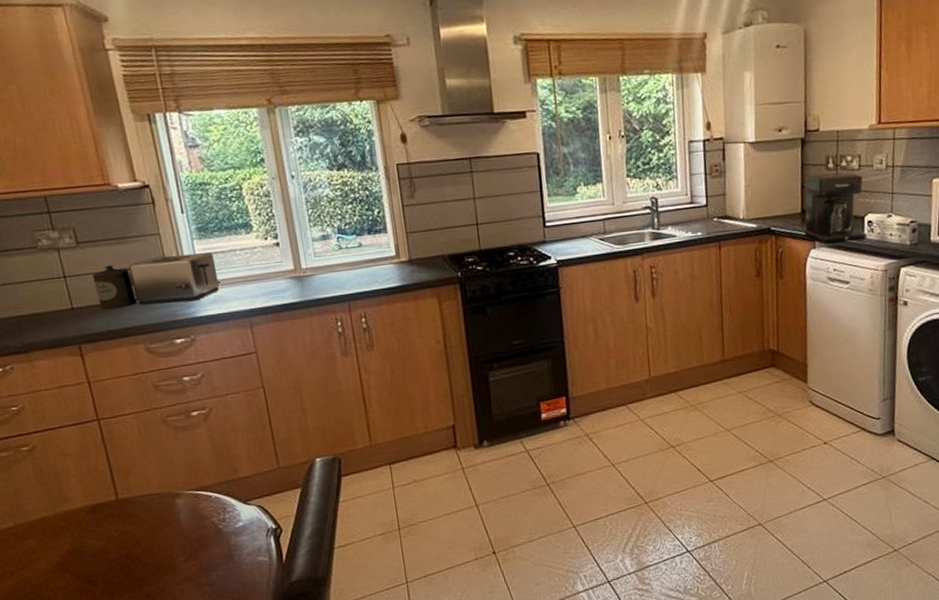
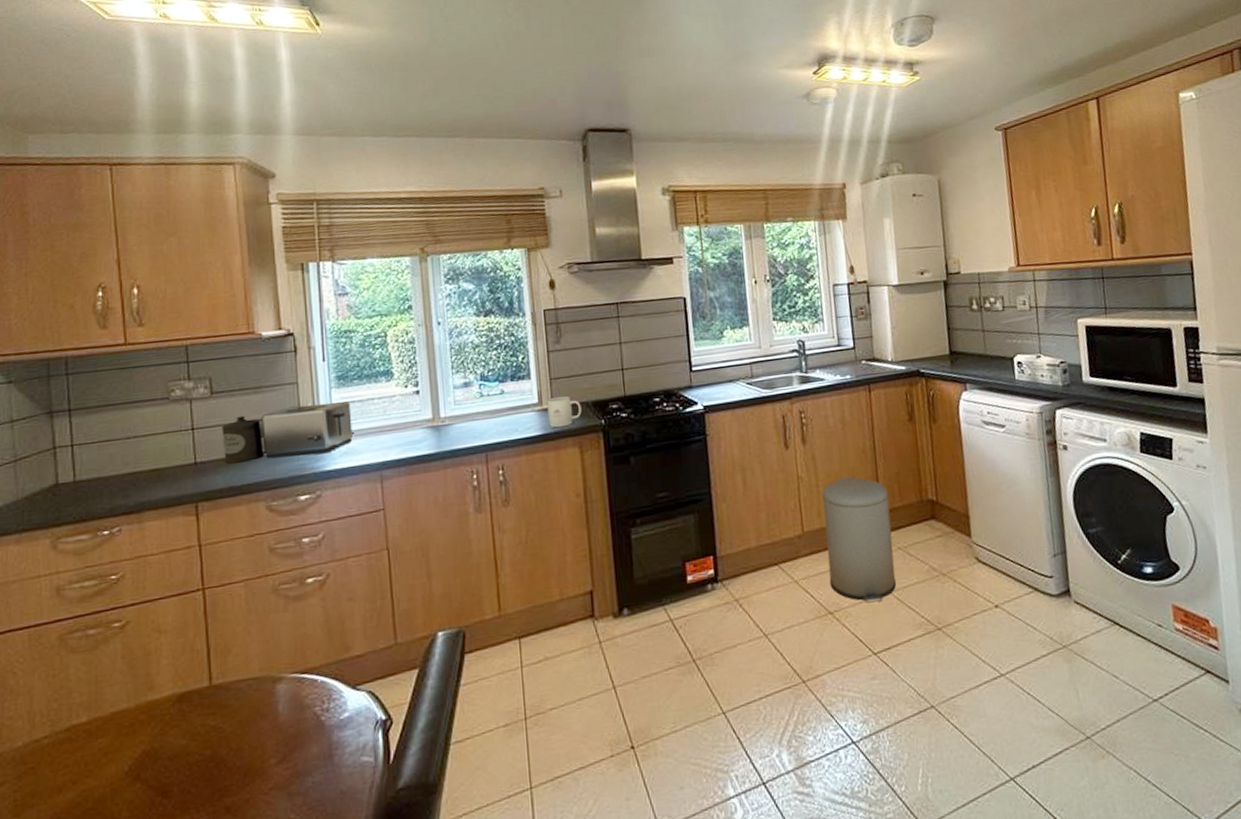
mug: none [404,249,439,280] -> present [547,396,582,428]
pedal bin: none [669,327,735,439] -> present [822,476,897,603]
coffee maker: present [805,172,867,243] -> none [950,313,1019,385]

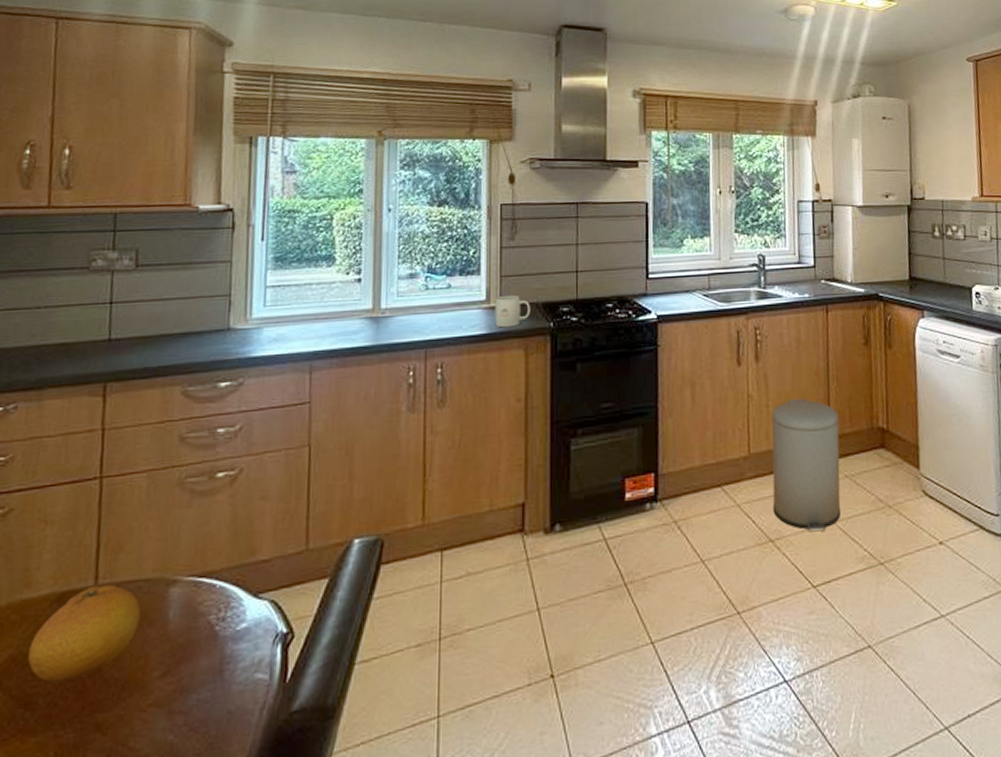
fruit: none [159,683,254,774] -> present [27,584,141,684]
canister: present [222,415,264,464] -> none [142,292,187,343]
toaster: present [261,401,353,459] -> none [186,284,286,340]

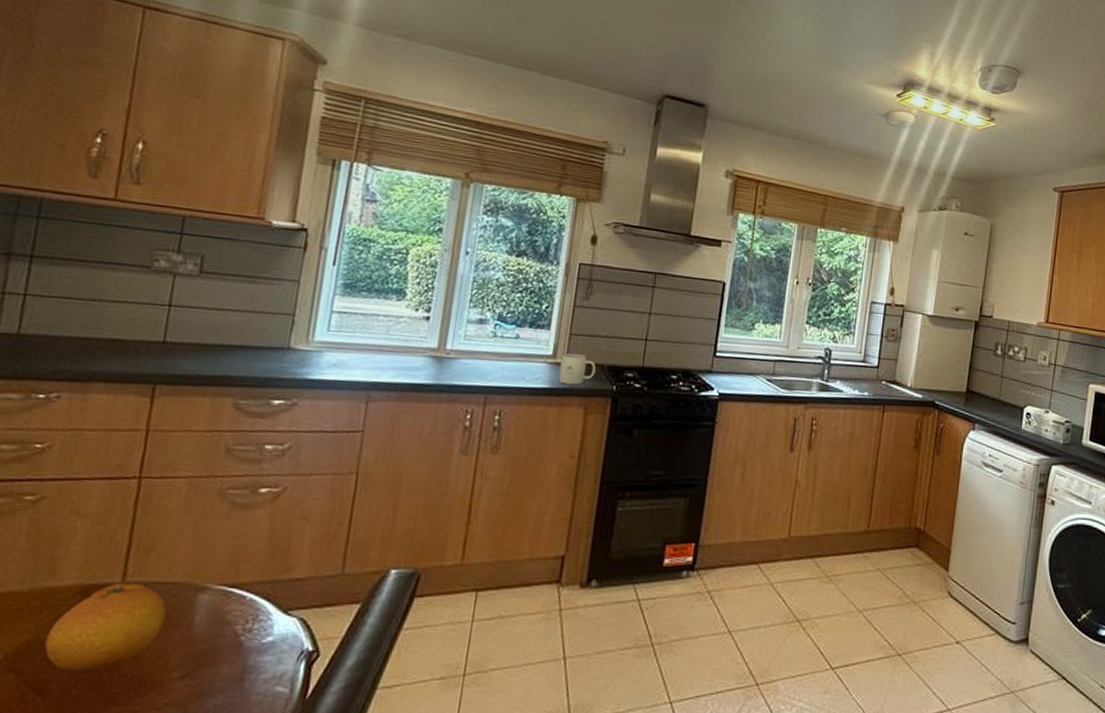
pedal bin: present [771,398,841,532] -> none [804,490,880,618]

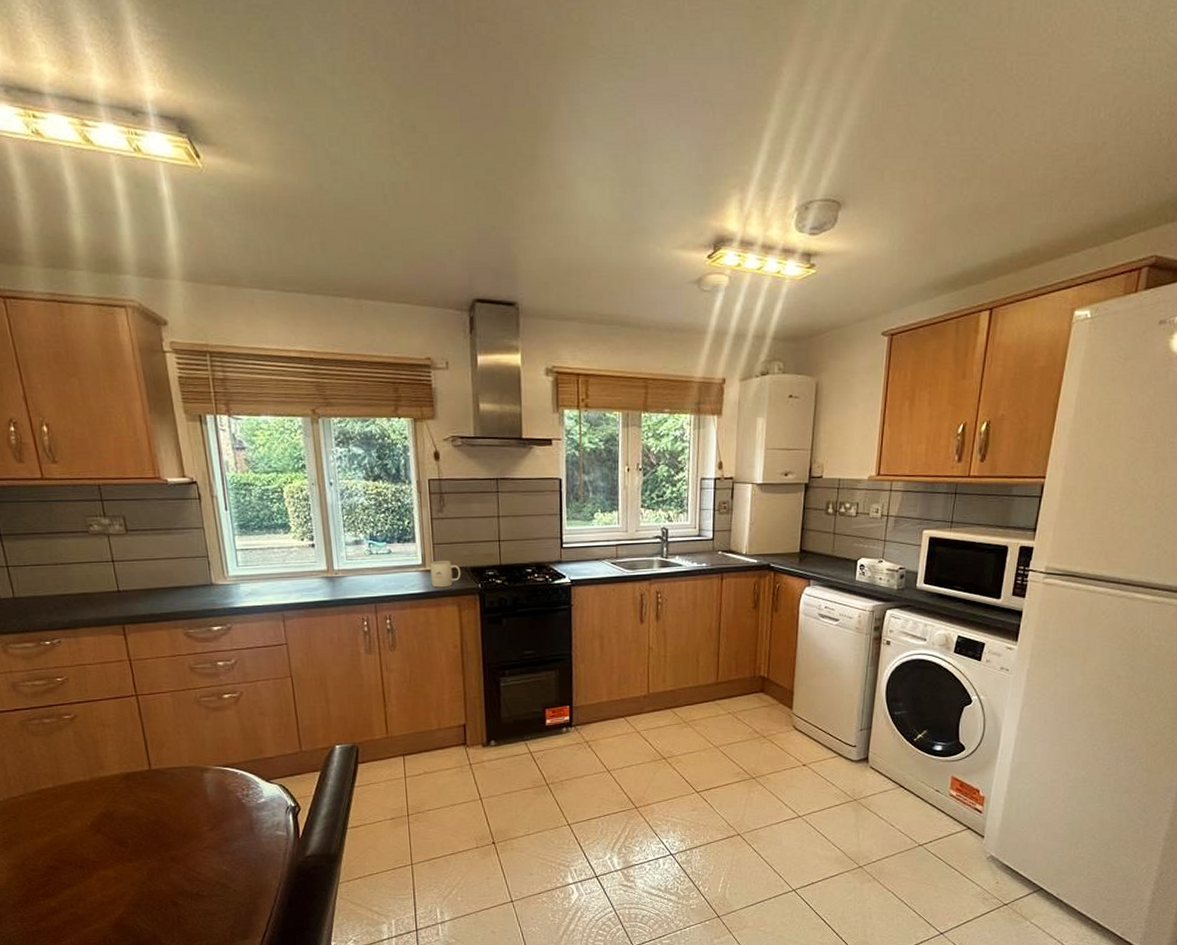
fruit: present [44,582,167,673] -> none [113,769,188,831]

